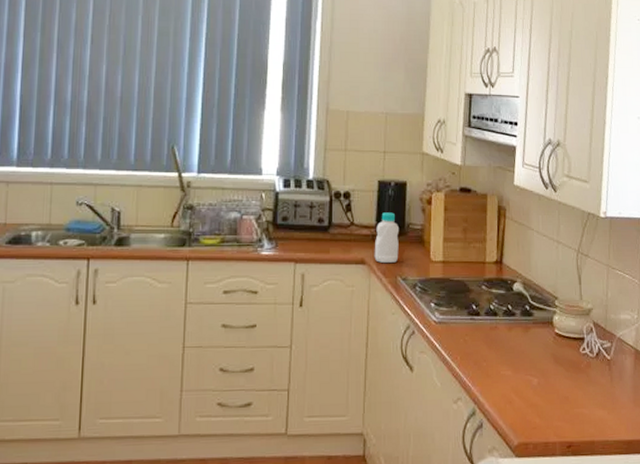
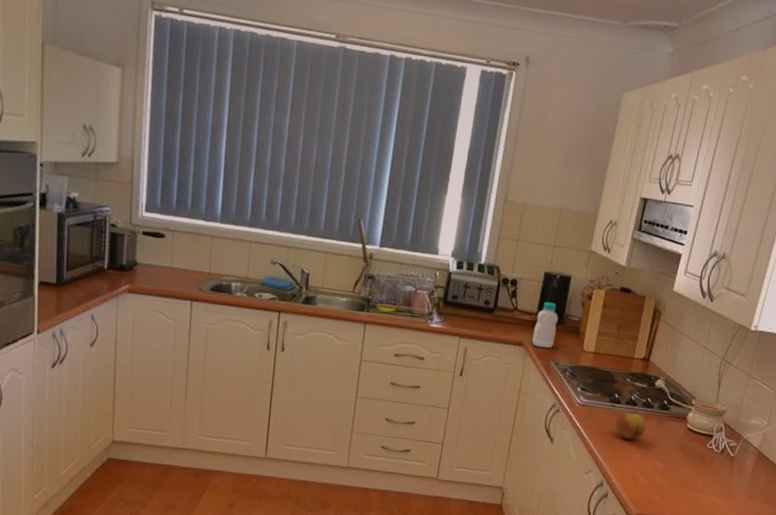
fruit: none [478,324,512,356] -> present [615,412,646,440]

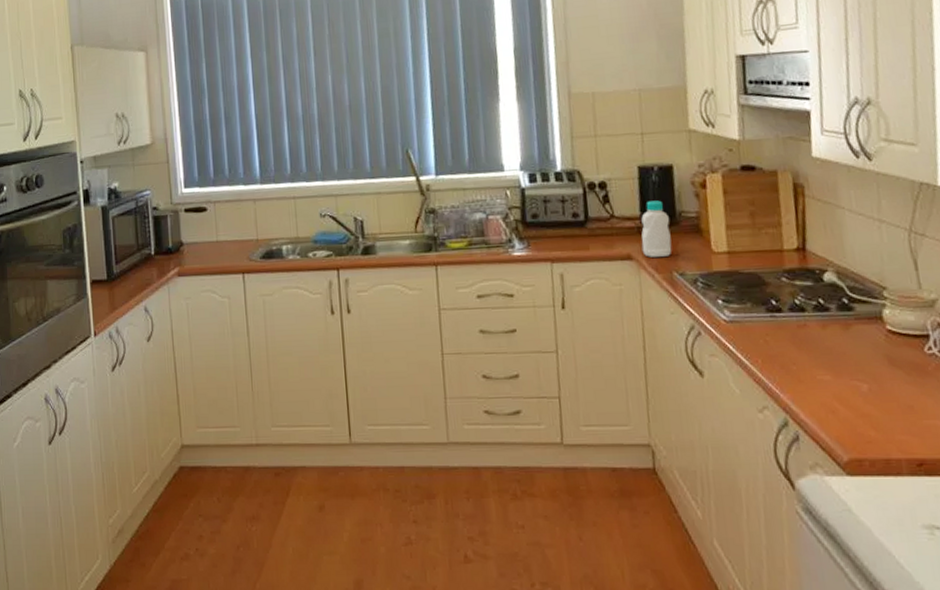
fruit: present [615,412,646,440] -> none [781,322,828,358]

